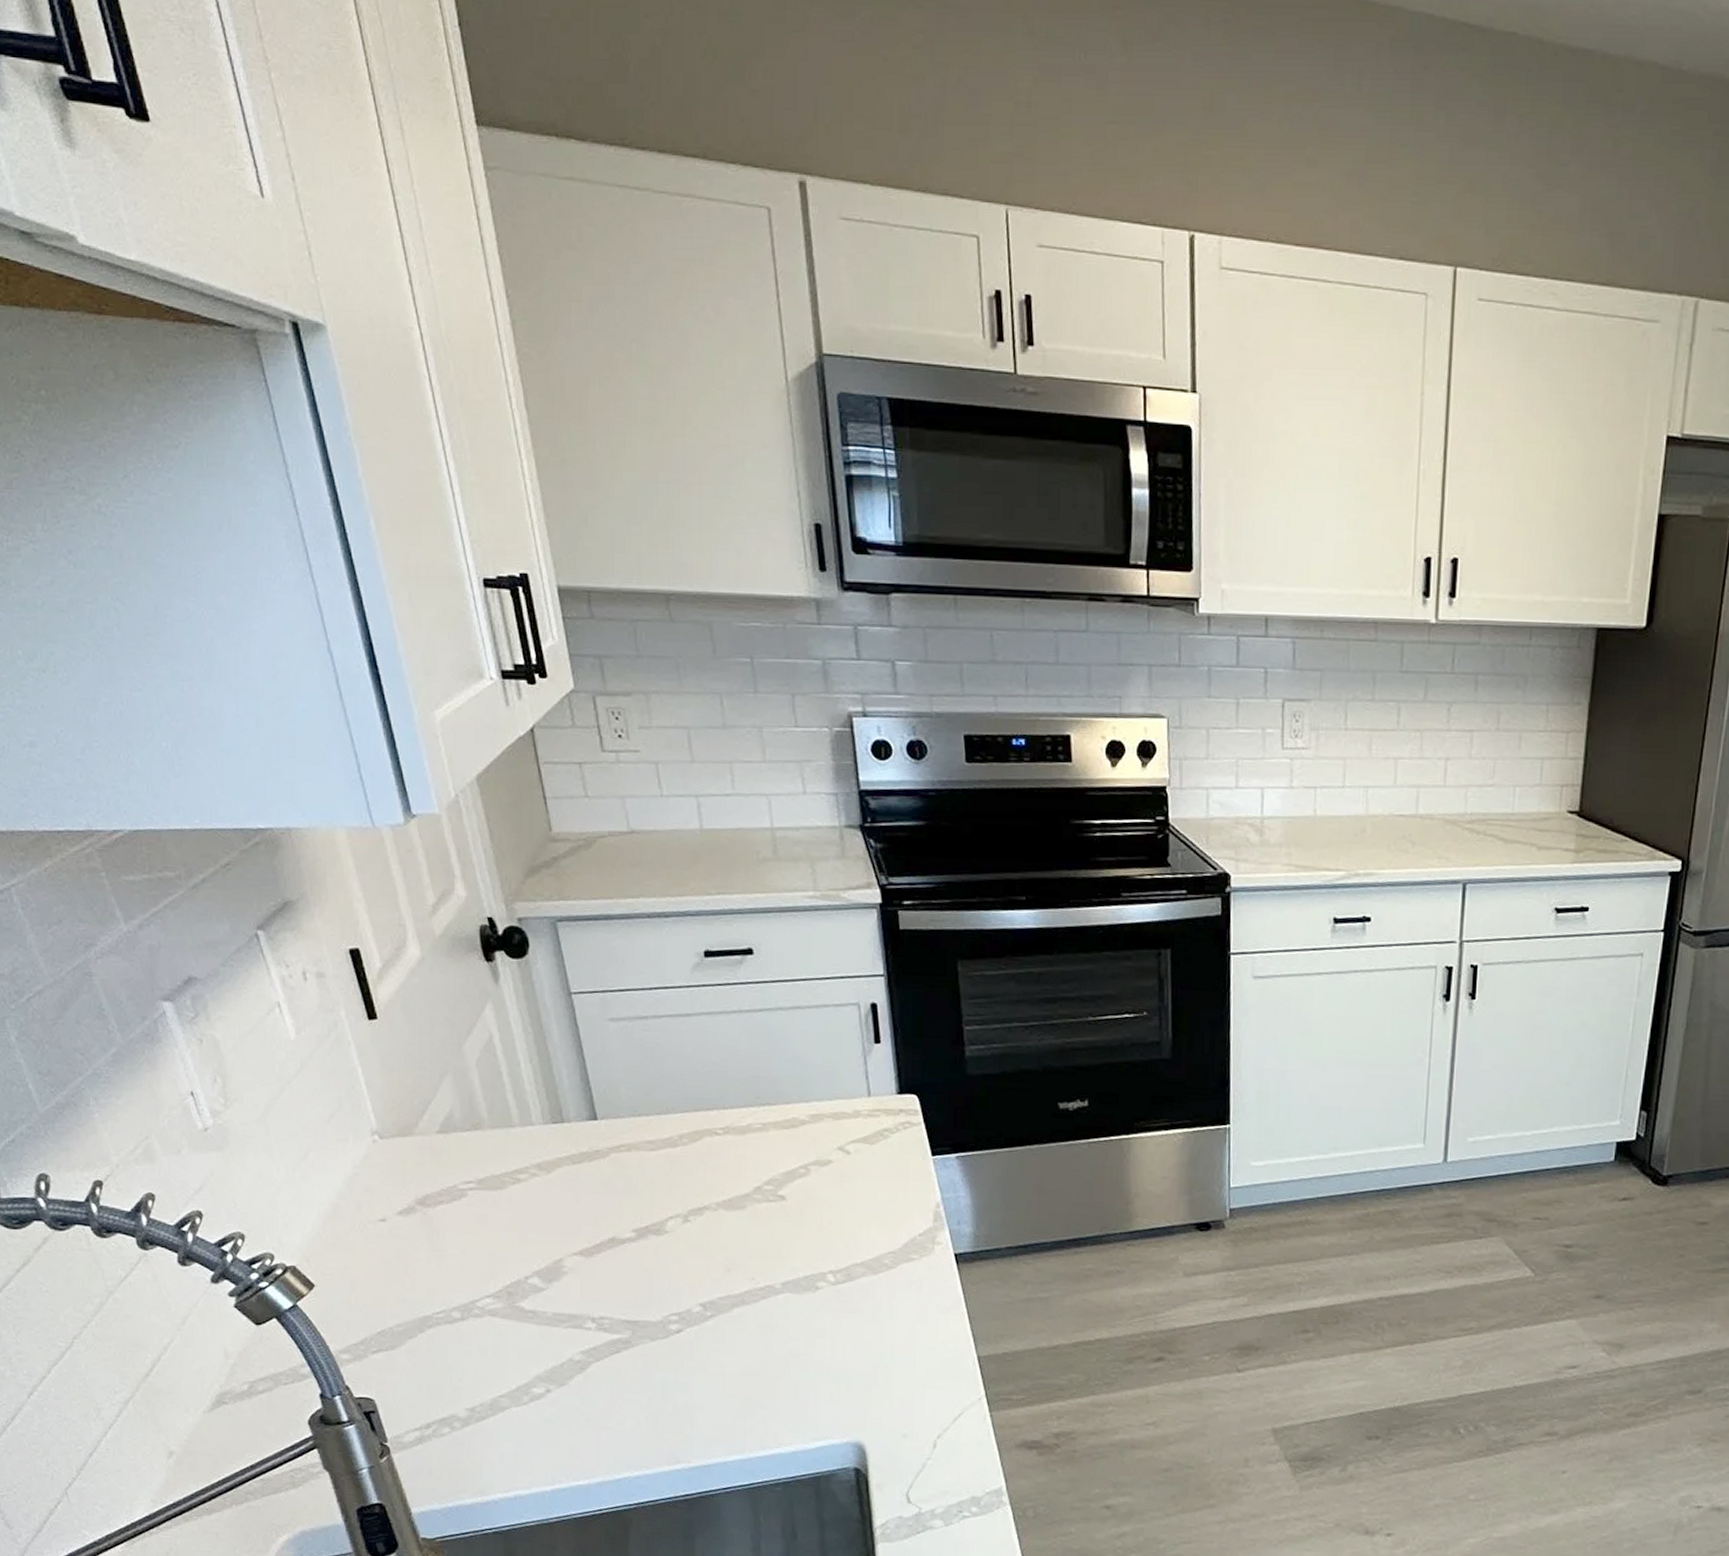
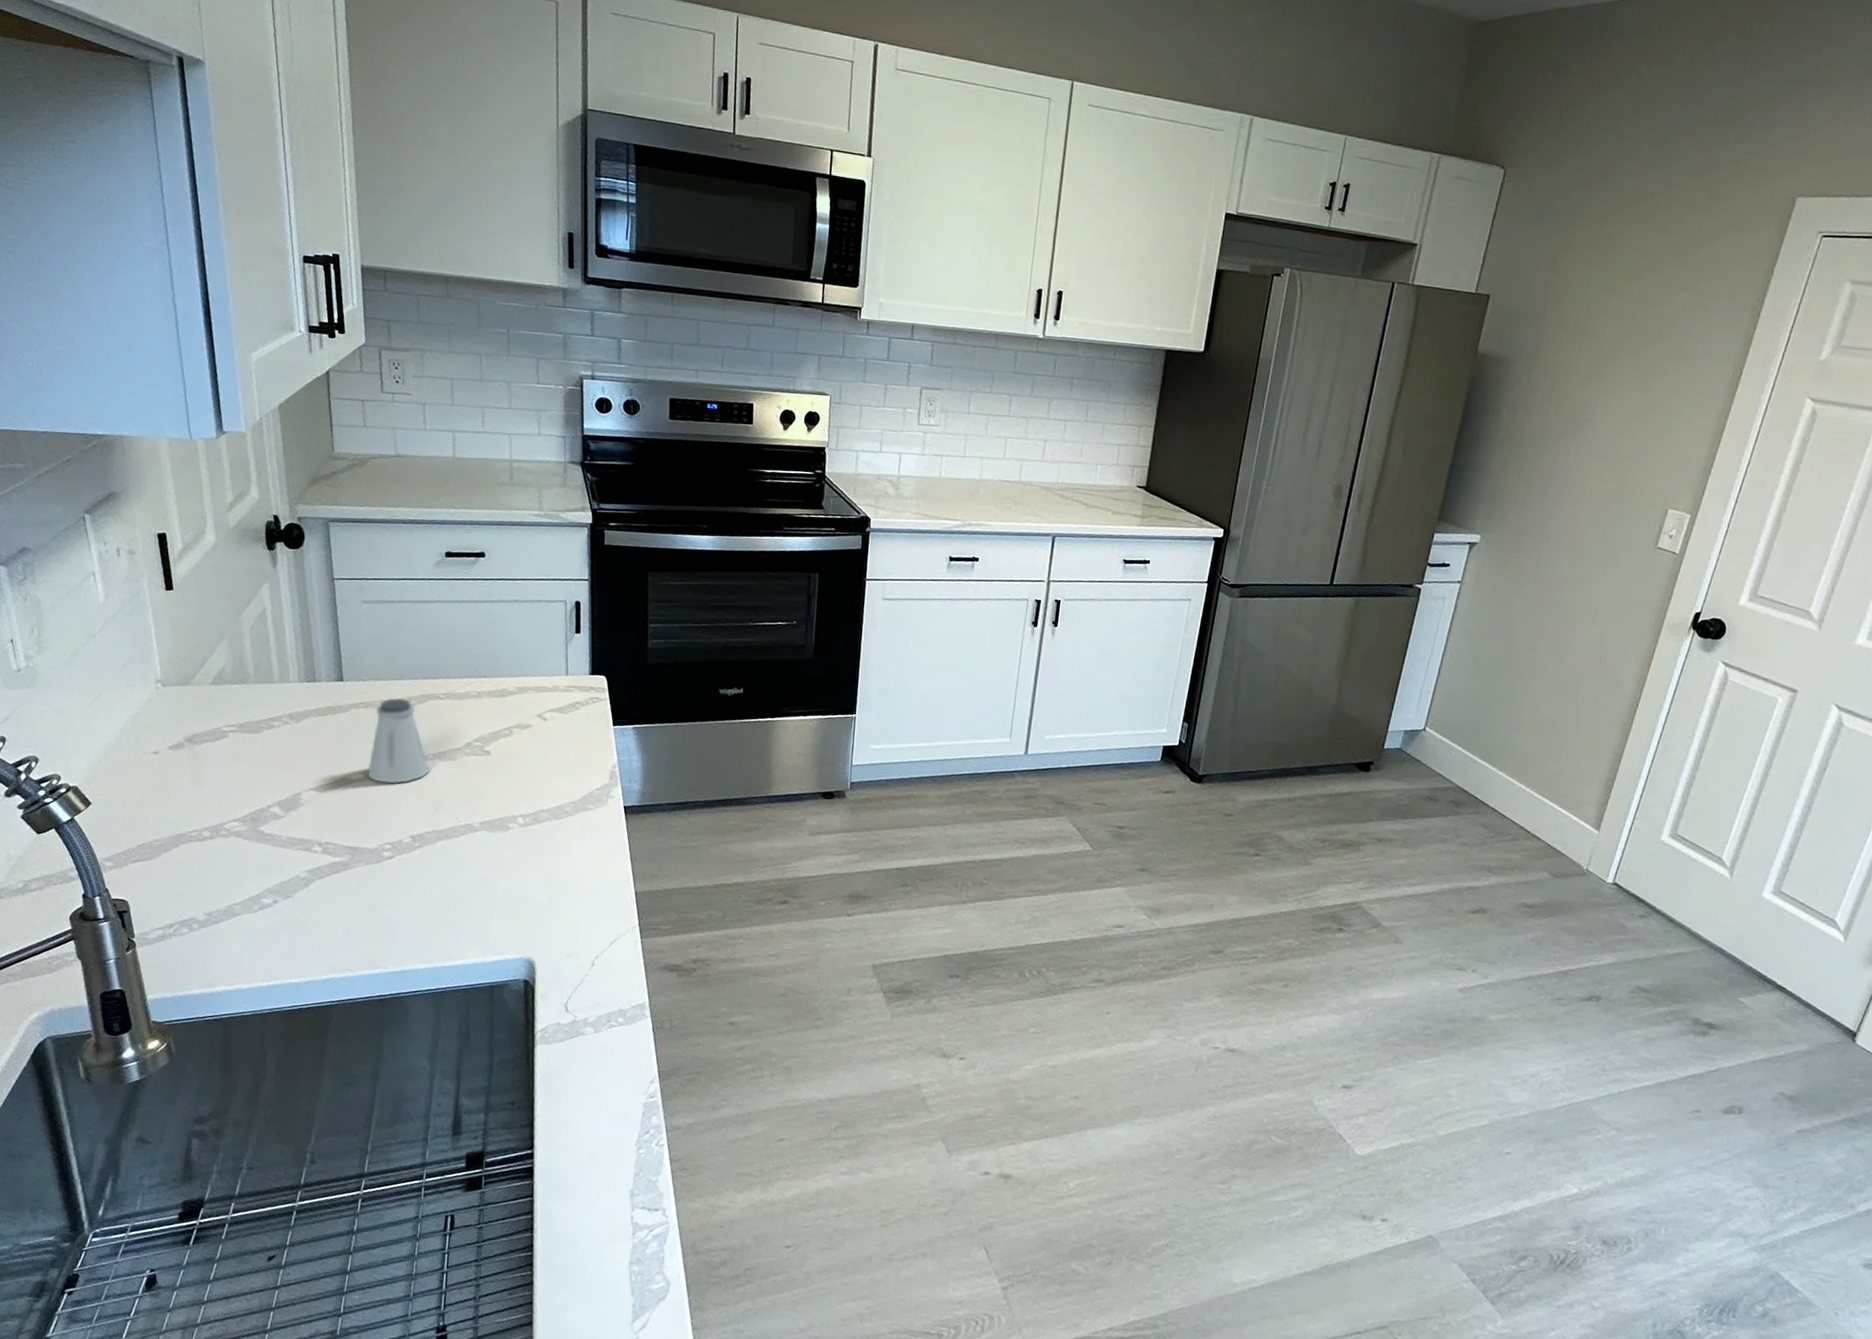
saltshaker: none [639,1136,715,1242] -> present [367,697,430,784]

